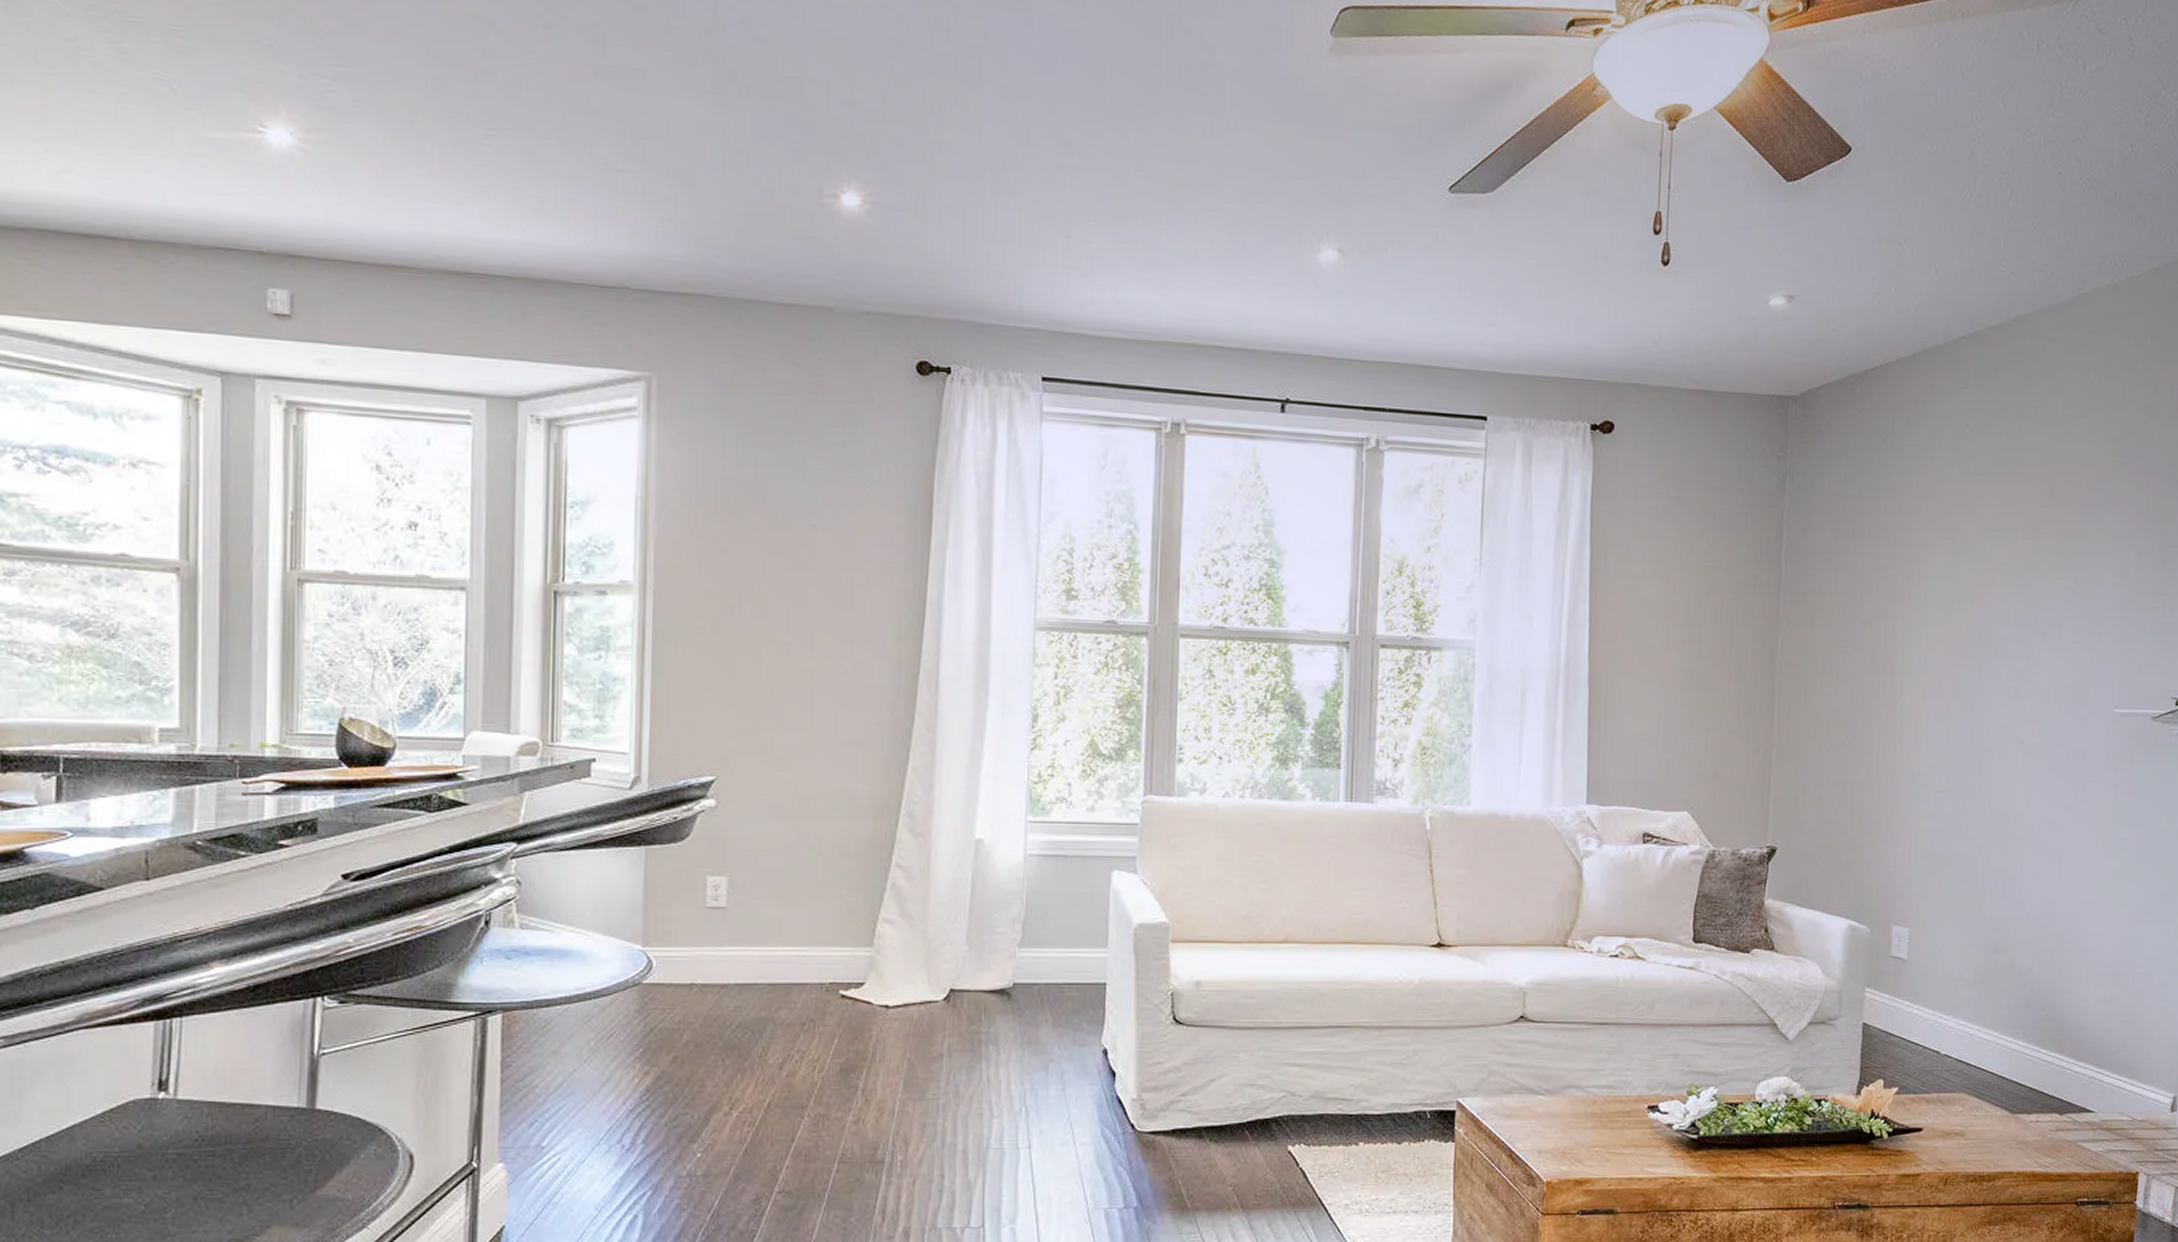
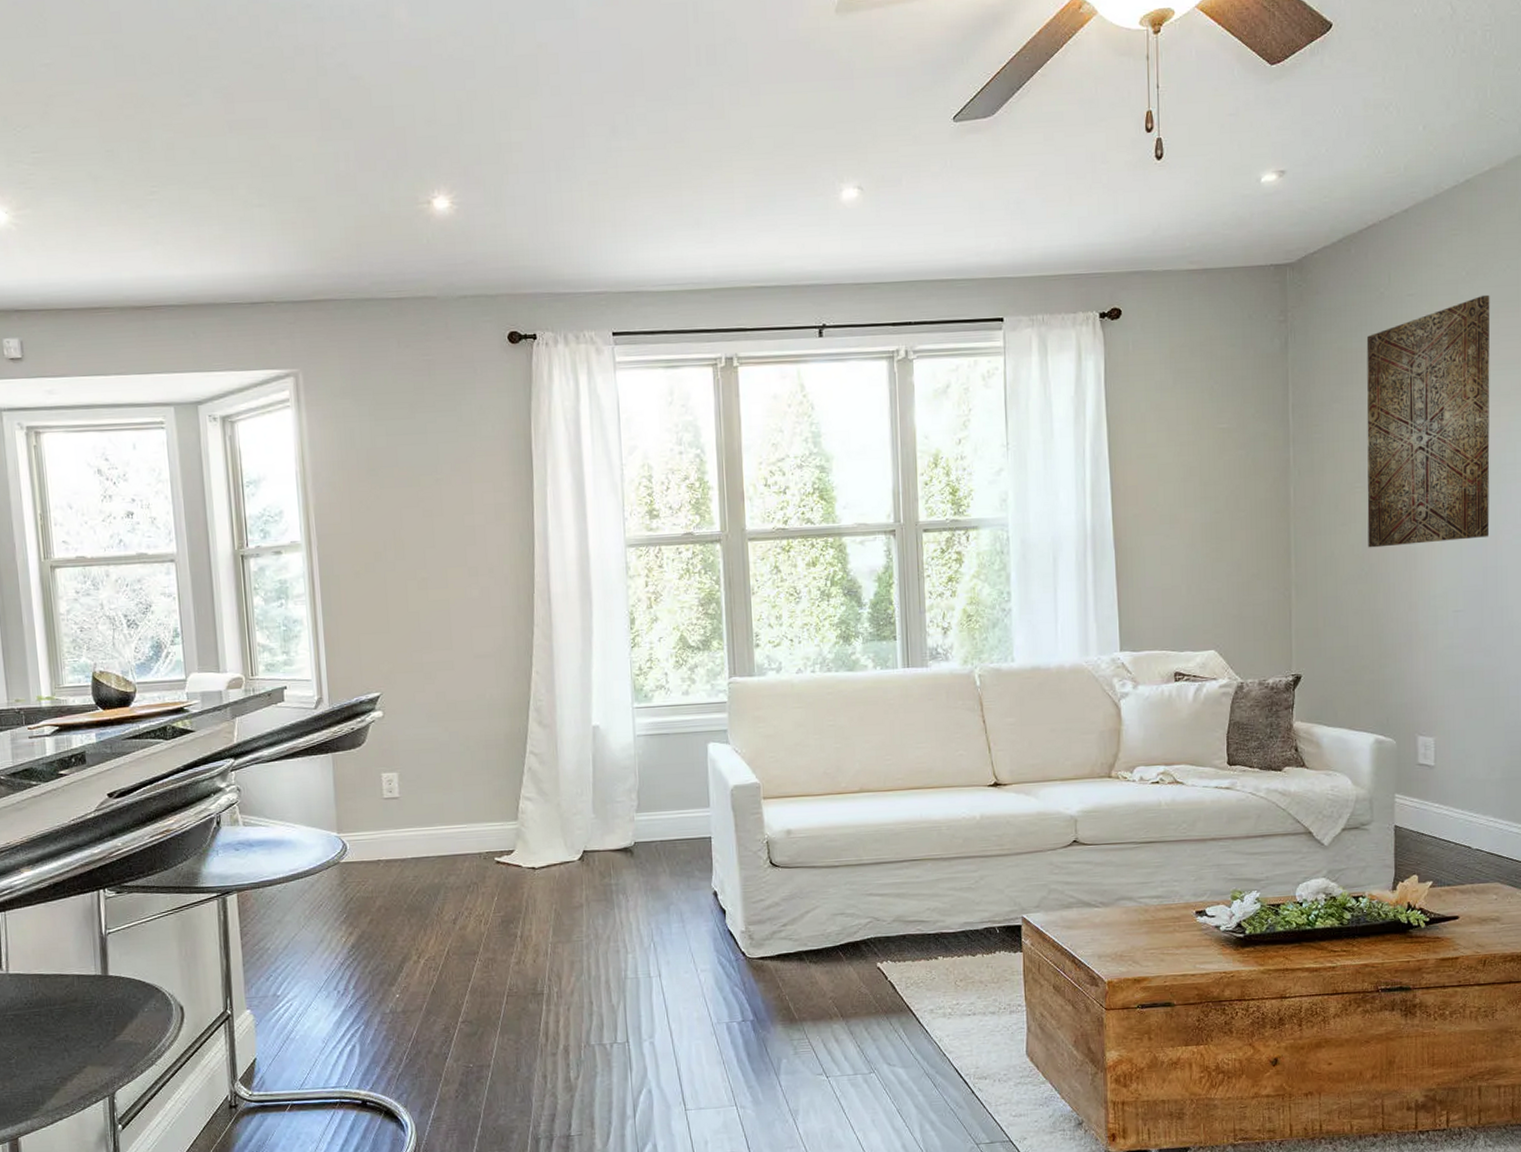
wall art: none [1854,455,1992,715] -> present [1366,294,1490,548]

